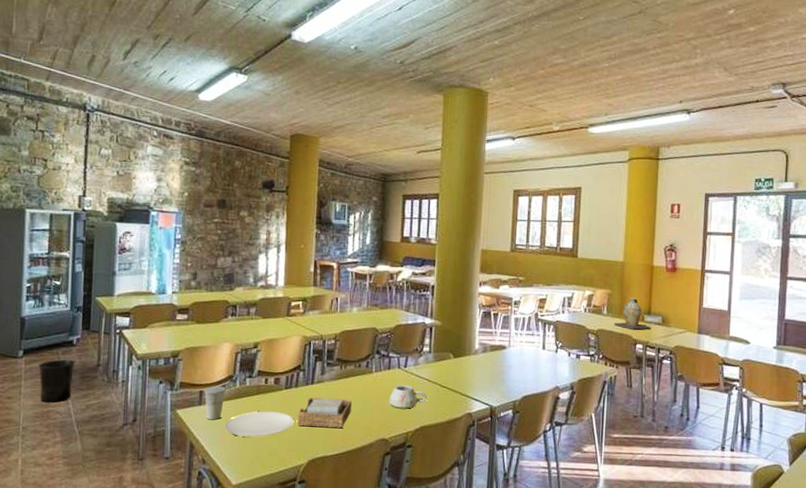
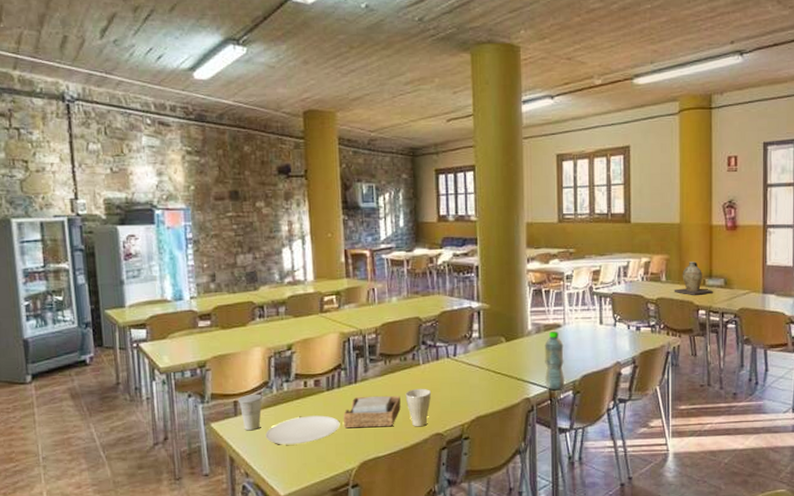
waste bin: present [38,359,75,403] -> none [50,381,92,429]
cup: none [356,394,381,431] -> present [405,388,432,427]
cup: present [389,385,427,409] -> none [440,375,480,400]
water bottle: none [487,352,507,409] -> present [544,331,564,391]

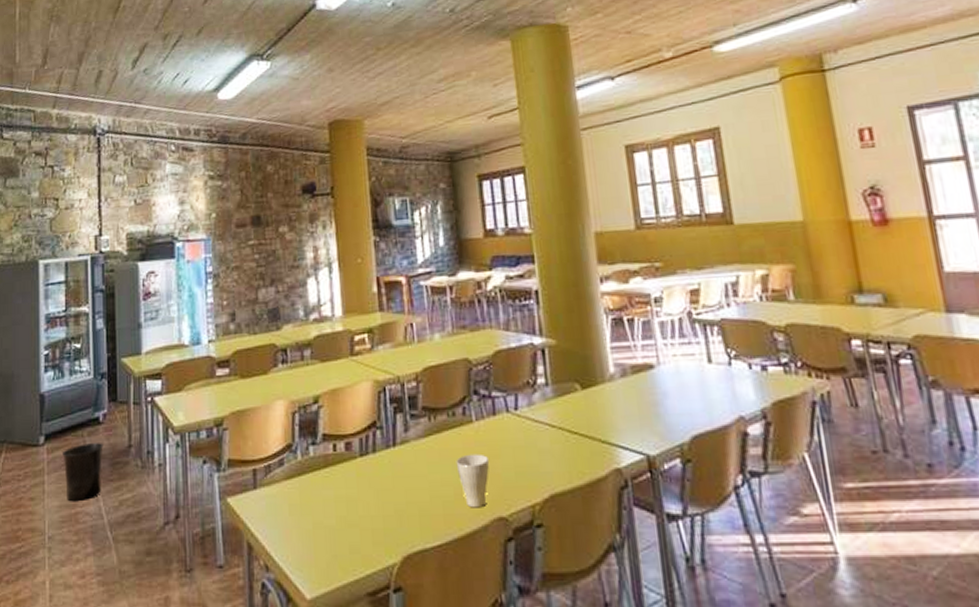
waste bin: none [50,381,92,429] -> present [61,443,103,502]
cup: present [238,394,263,431] -> none [258,460,286,509]
plate: present [265,415,340,445] -> none [288,489,377,529]
napkin holder: present [343,395,401,429] -> none [380,463,451,508]
water bottle: present [544,331,564,391] -> none [634,374,668,458]
pottery: present [674,261,713,296] -> none [808,271,868,320]

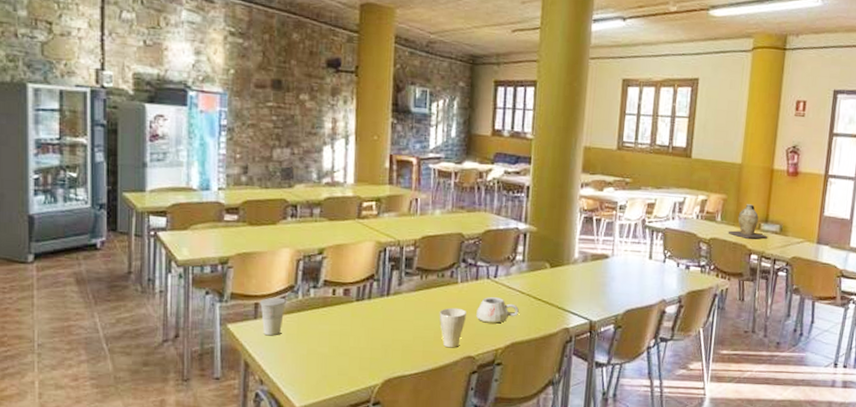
waste bin: present [61,443,103,502] -> none [53,266,101,316]
cup: none [258,460,286,509] -> present [260,297,287,336]
cup: none [500,435,553,471] -> present [476,297,519,324]
pottery: none [808,271,868,320] -> present [727,204,767,240]

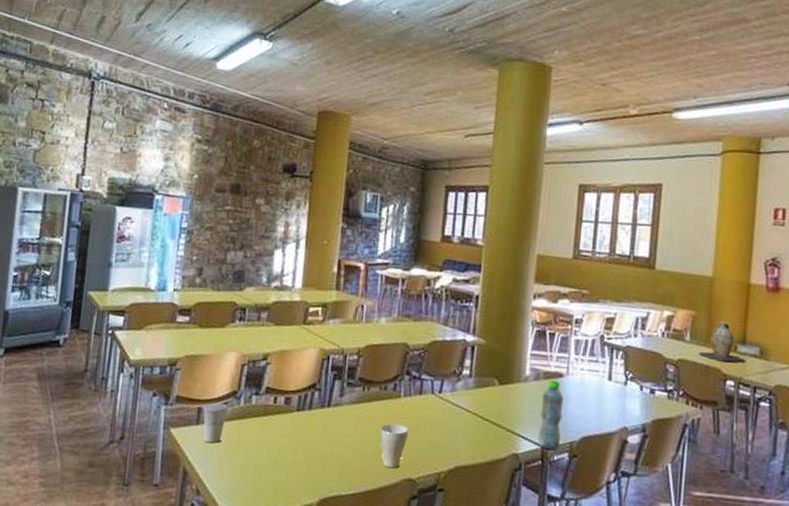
cup: present [476,297,519,324] -> none [418,414,464,444]
water bottle: none [586,262,610,323] -> present [538,380,564,450]

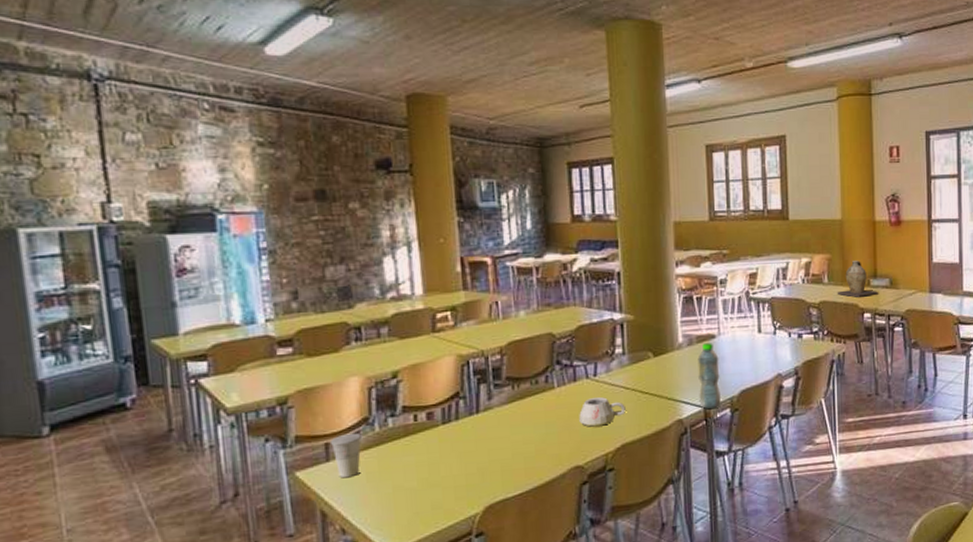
cup: present [379,423,409,469] -> none [537,415,569,461]
cup: none [418,414,464,444] -> present [579,397,626,427]

